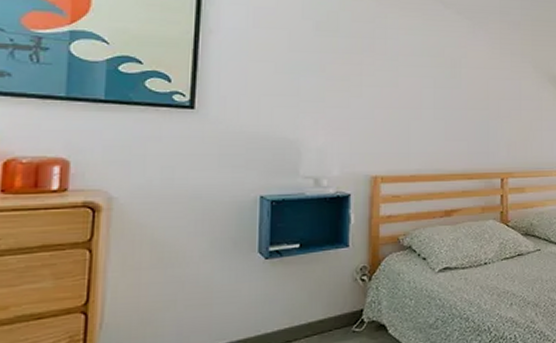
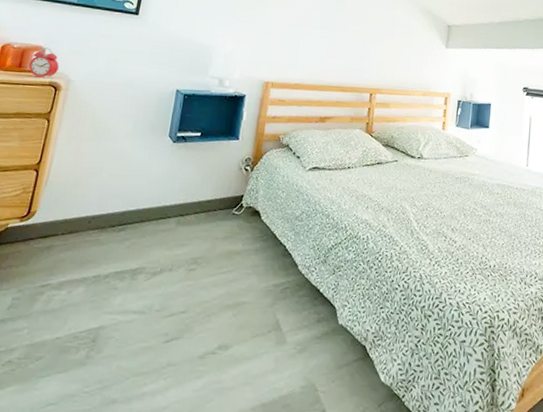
alarm clock: none [49,159,93,199] -> present [28,47,59,79]

